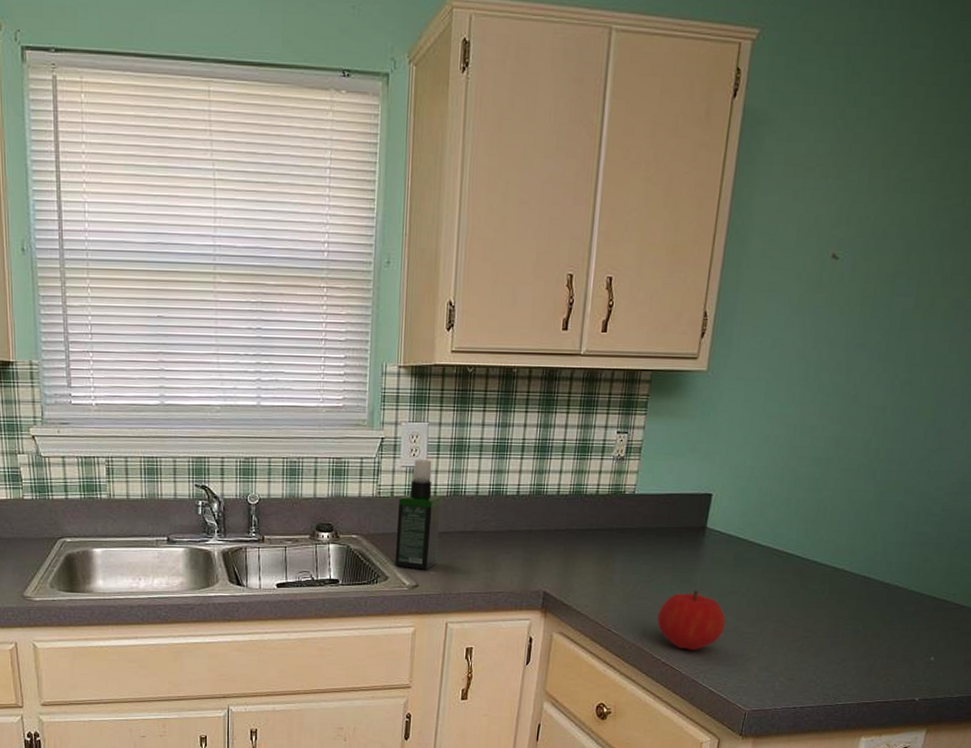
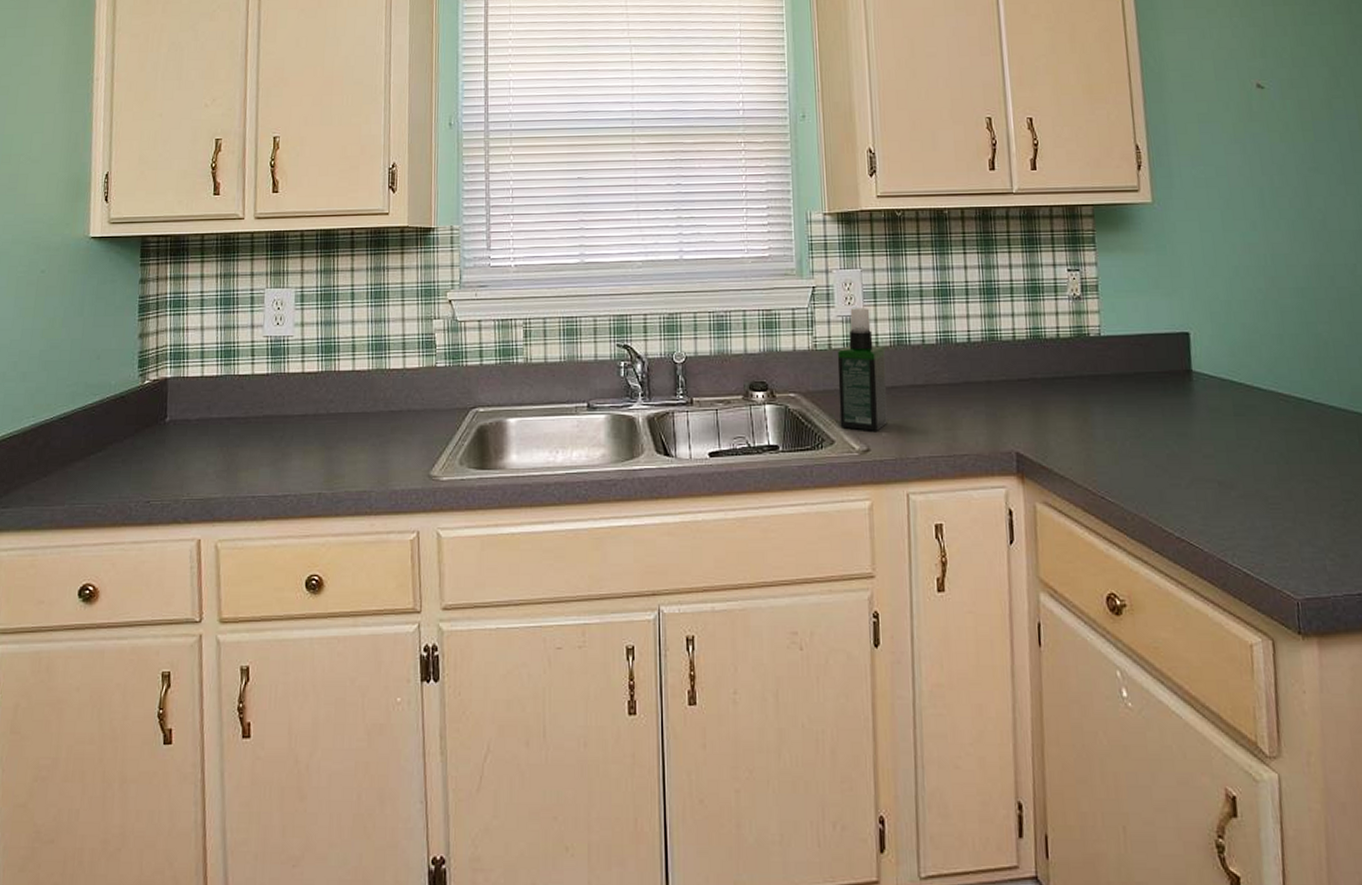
fruit: present [657,590,726,651] -> none [1158,445,1243,522]

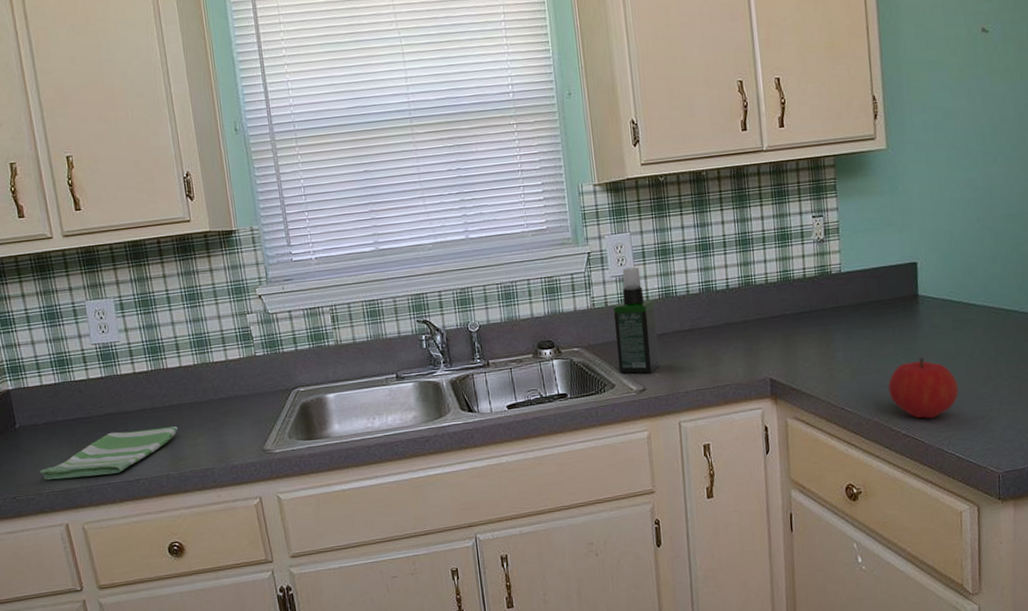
dish towel: none [181,437,340,486] -> present [40,426,179,481]
fruit: none [1158,445,1243,522] -> present [888,357,958,419]

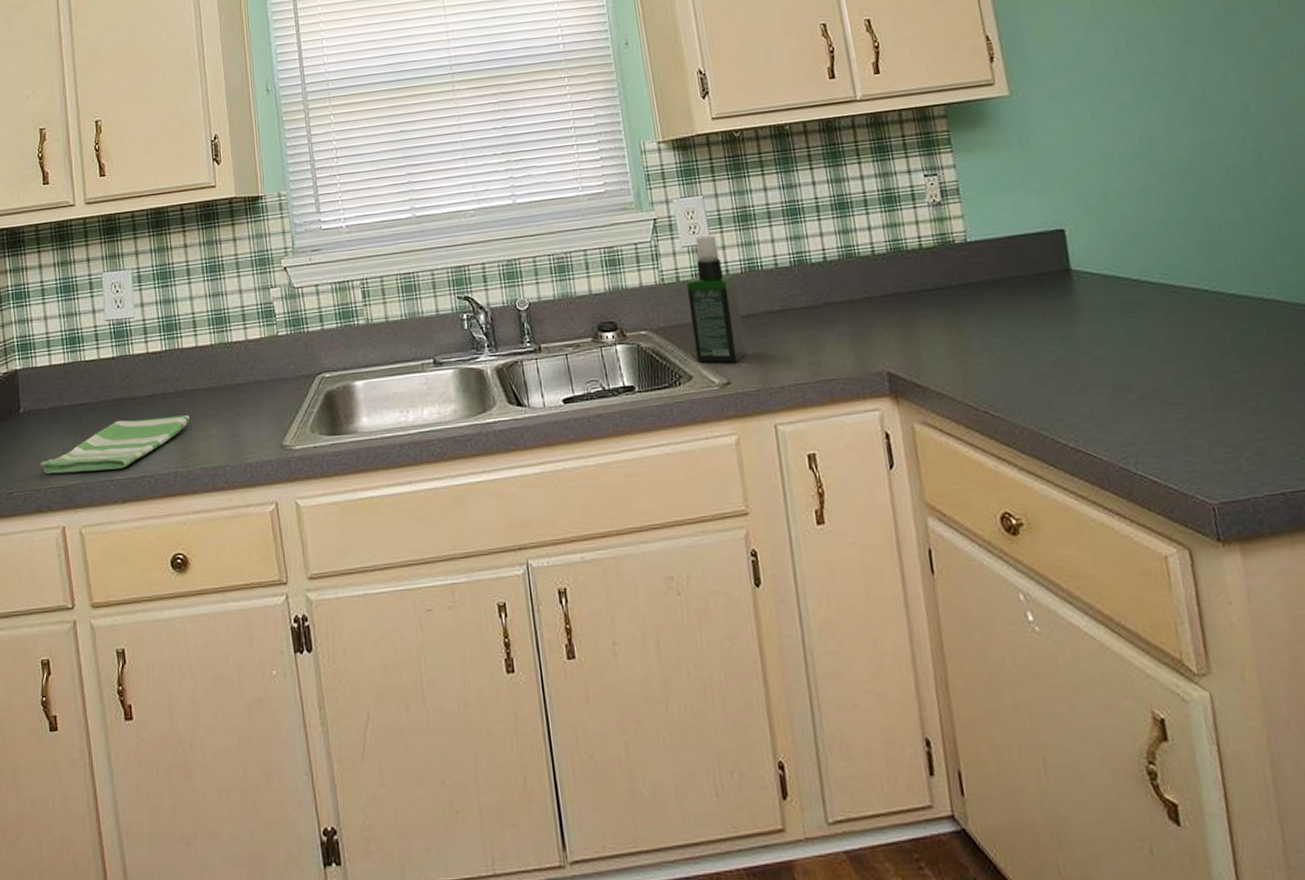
fruit: present [888,357,958,419] -> none [1043,348,1141,429]

